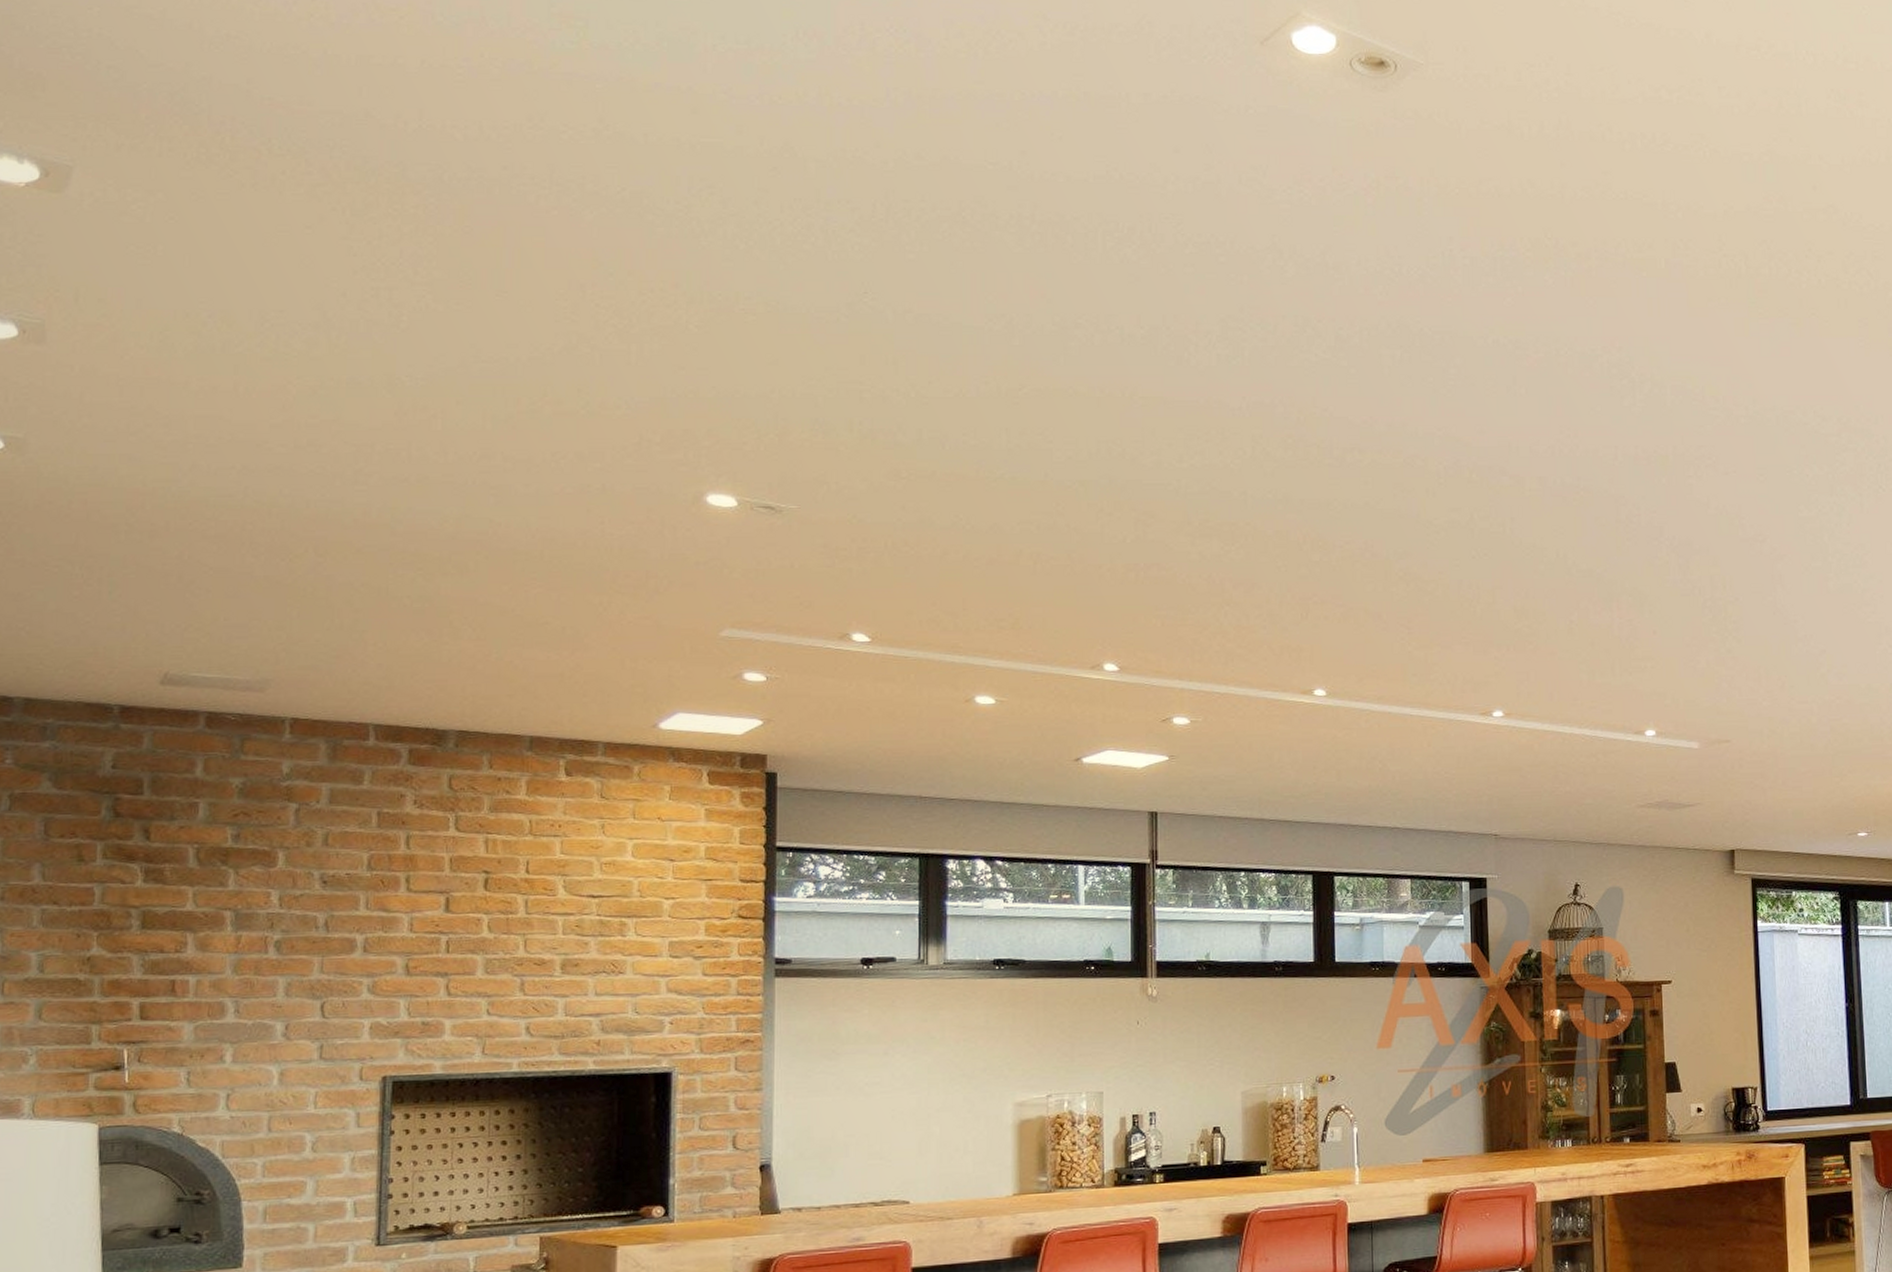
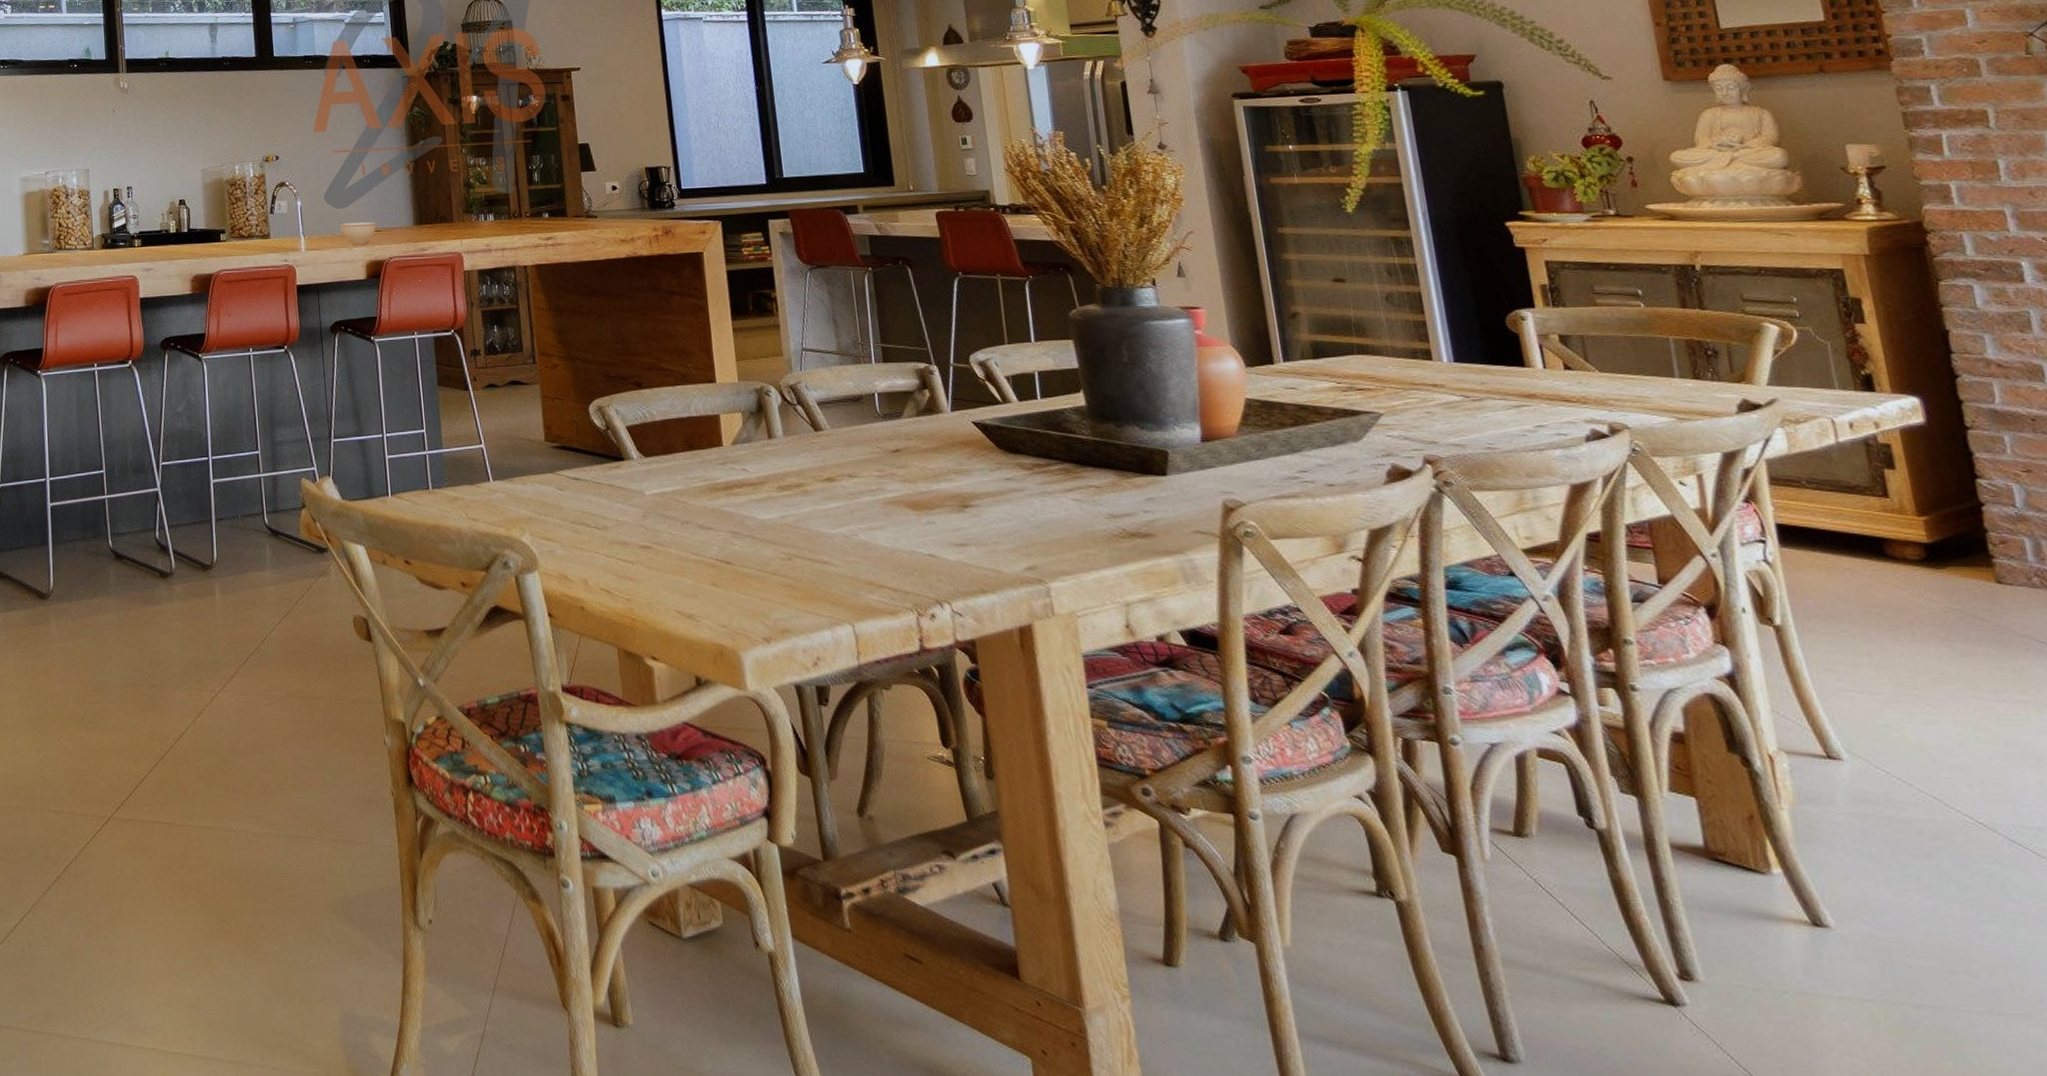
bowl: none [1400,1150,1443,1178] -> present [339,222,377,246]

